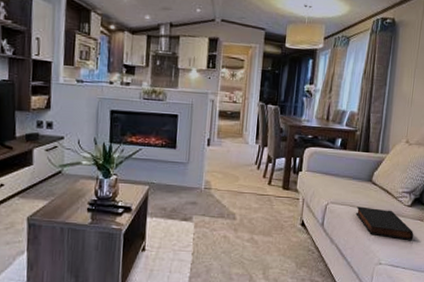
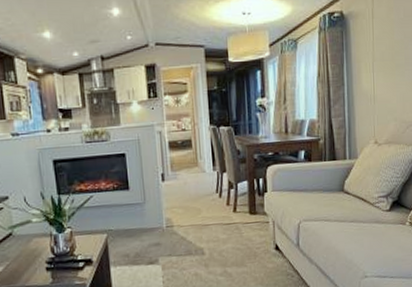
book: present [356,206,414,241] -> none [332,218,398,248]

